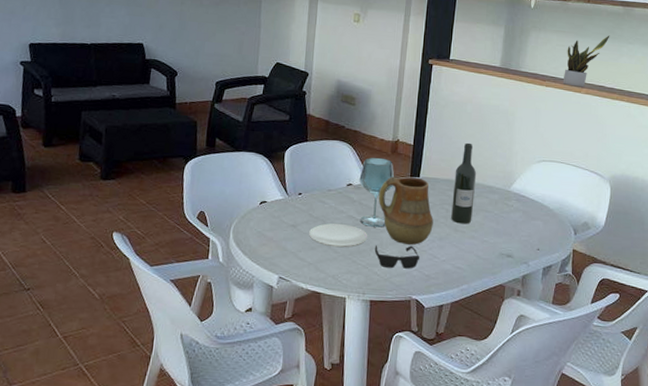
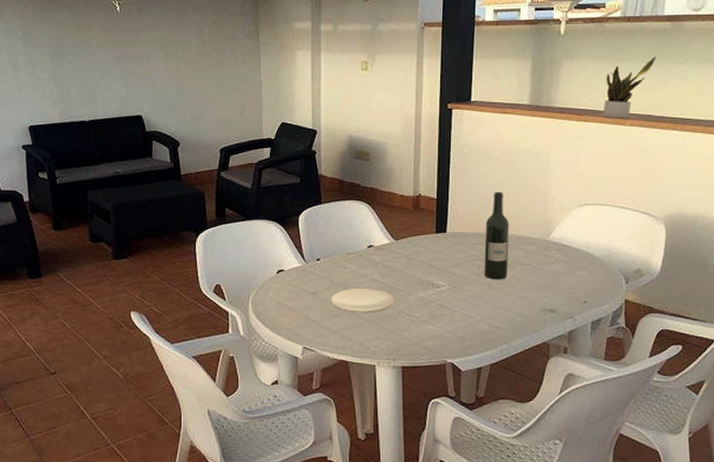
wine glass: present [359,157,395,227] -> none [380,215,419,289]
sunglasses: present [374,245,419,269] -> none [402,307,452,332]
pitcher: present [378,176,433,245] -> none [402,233,465,305]

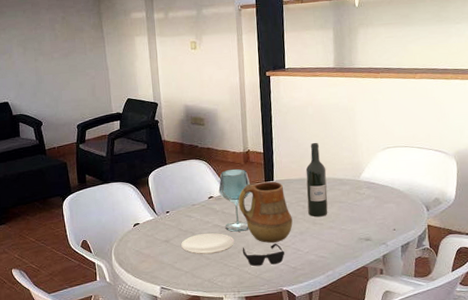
wine glass: none [380,215,419,289] -> present [218,168,251,232]
pitcher: none [402,233,465,305] -> present [238,181,293,243]
sunglasses: none [402,307,452,332] -> present [242,243,284,267]
potted plant: present [602,56,657,119] -> none [396,19,437,74]

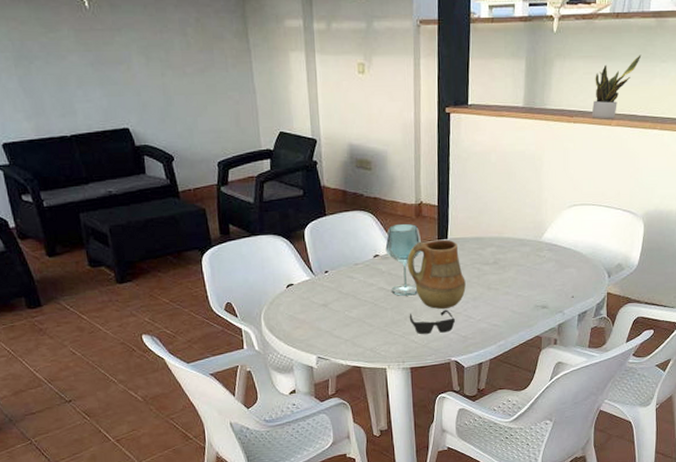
plate: present [181,232,235,255] -> none [341,296,401,321]
wine bottle: present [305,142,328,217] -> none [483,195,506,282]
potted plant: none [396,19,437,74] -> present [591,55,642,119]

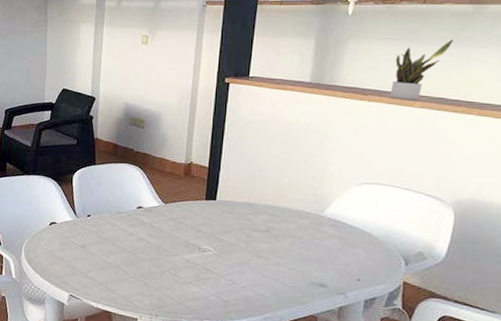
wine glass: present [385,223,422,296] -> none [149,180,188,251]
pitcher: present [407,239,466,309] -> none [170,199,232,270]
sunglasses: present [409,309,455,335] -> none [167,269,217,294]

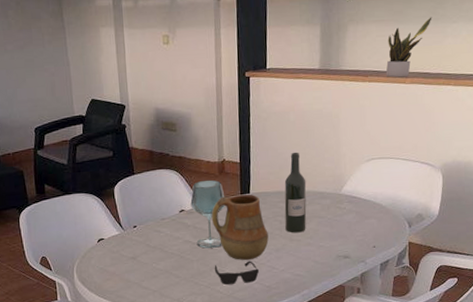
wine glass: none [149,180,188,251] -> present [190,179,225,248]
sunglasses: none [167,269,217,294] -> present [214,261,259,286]
pitcher: none [170,199,232,270] -> present [211,194,269,260]
wine bottle: none [252,164,282,250] -> present [284,152,307,233]

